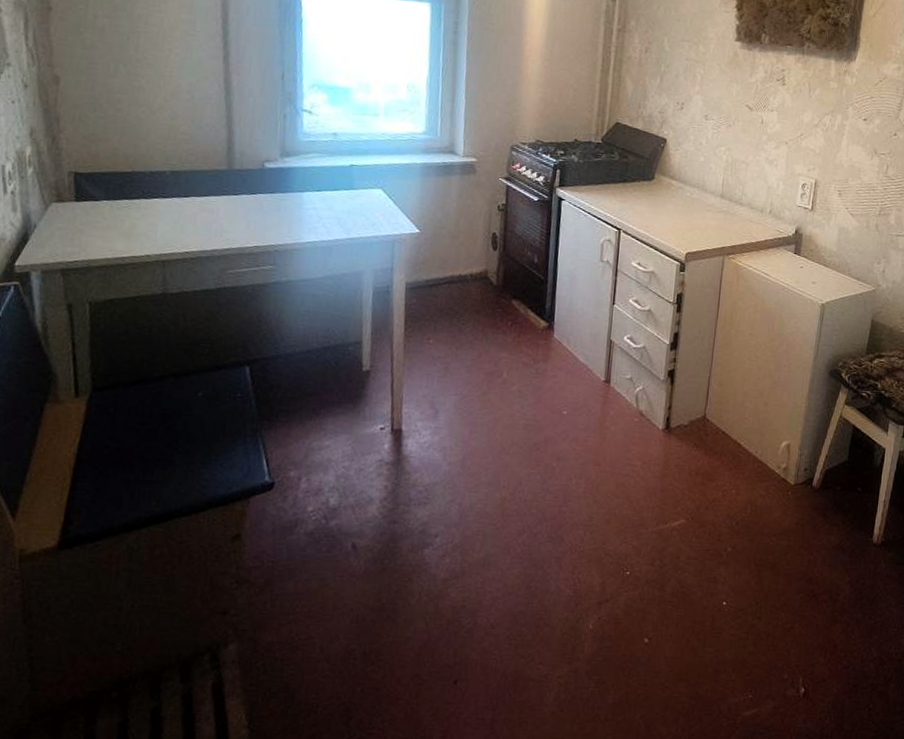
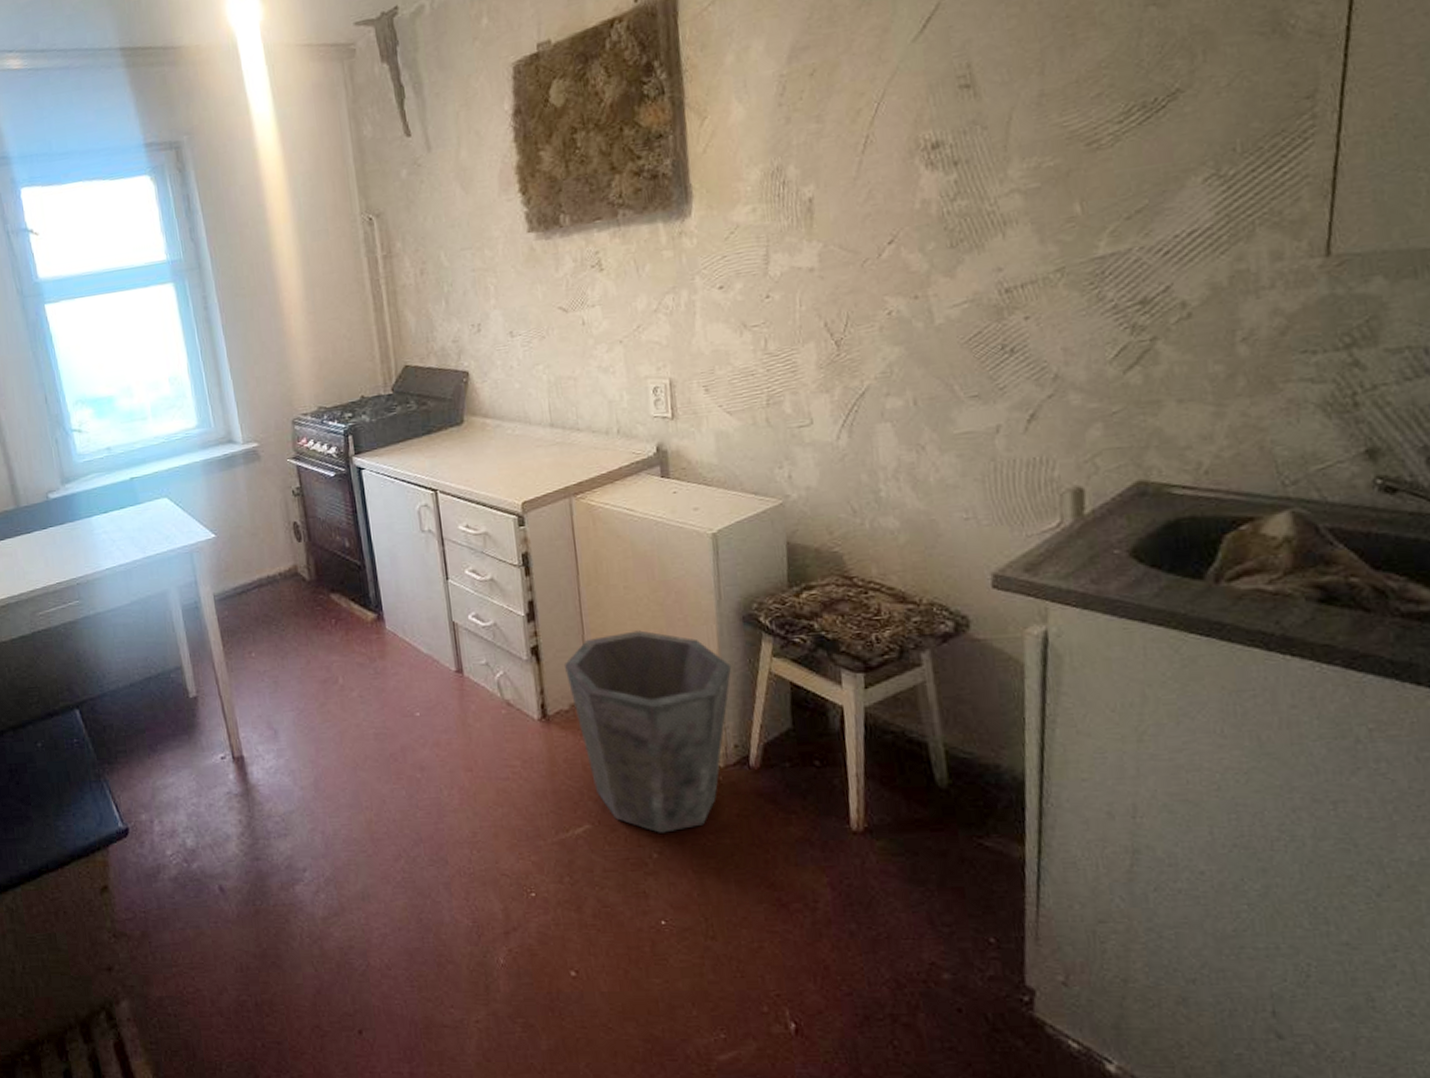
waste bin: none [691,369,815,532] -> present [563,630,732,833]

